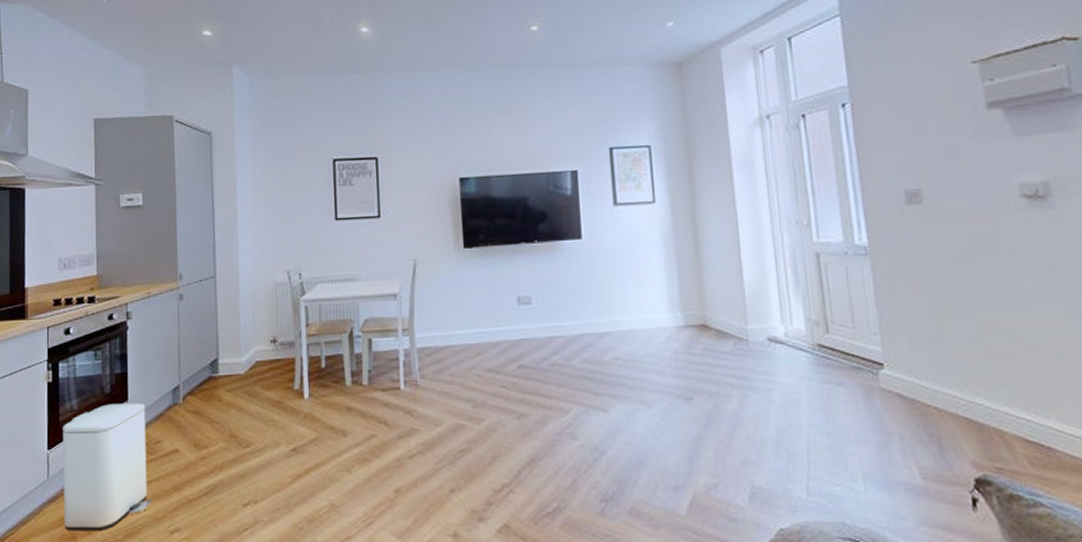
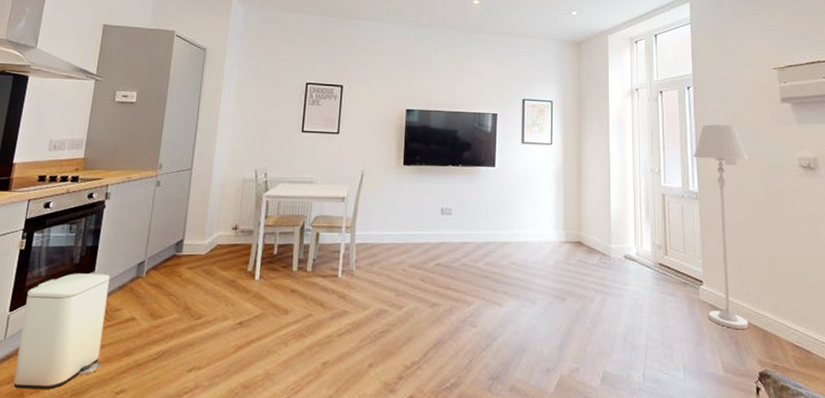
floor lamp: none [858,149,956,425] -> present [694,124,749,330]

